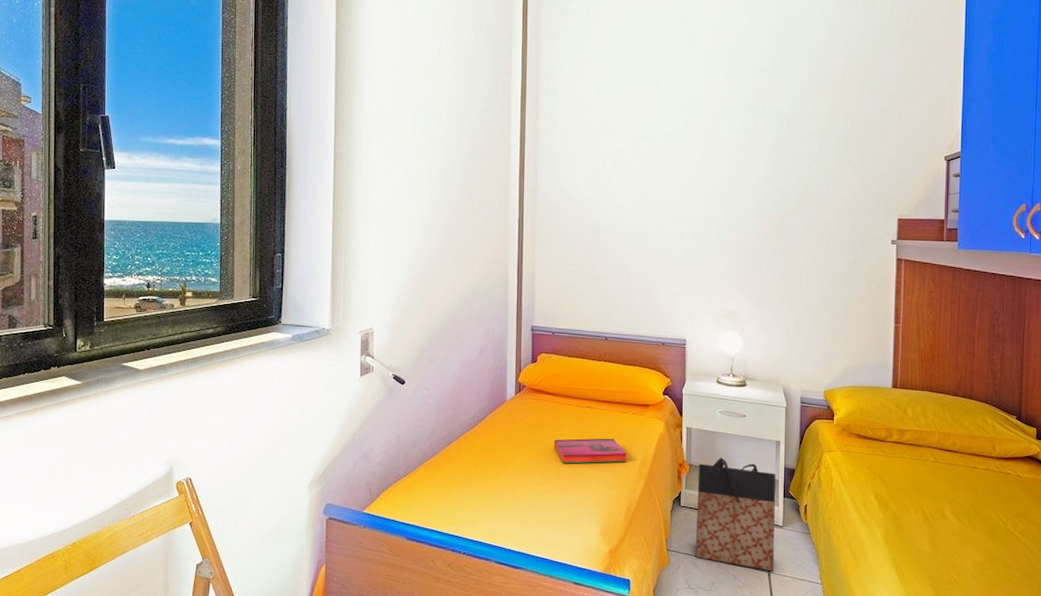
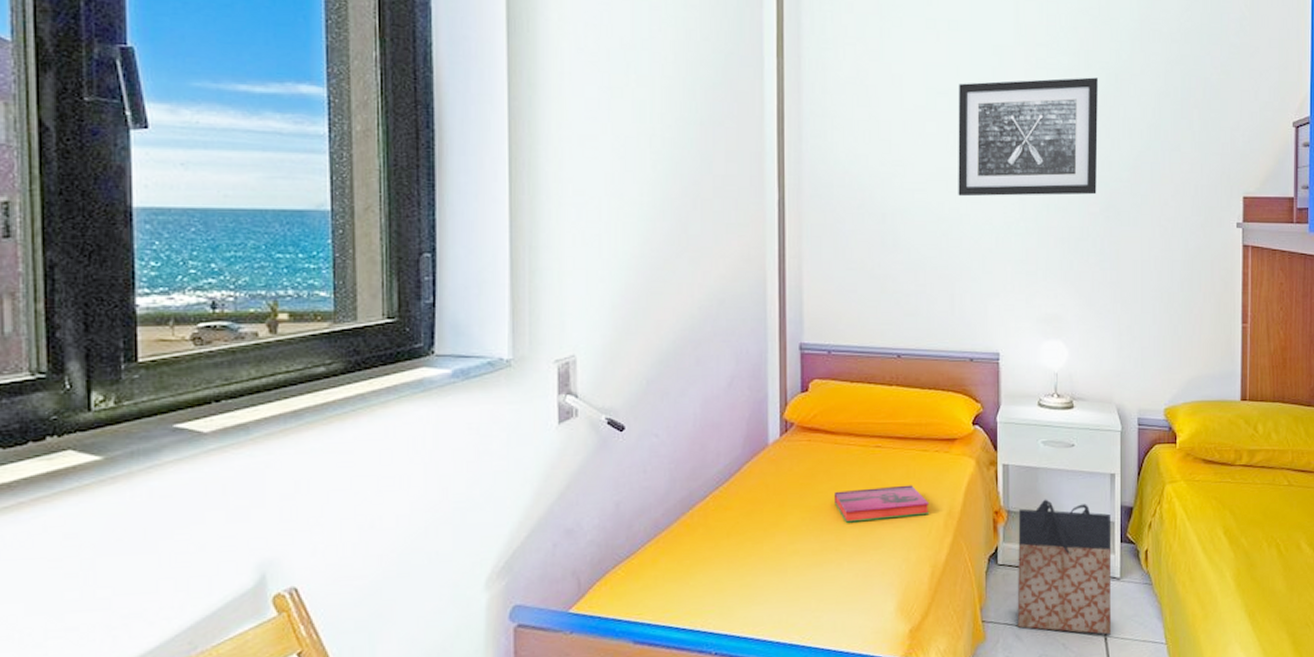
wall art: none [656,122,772,217] -> present [958,77,1098,197]

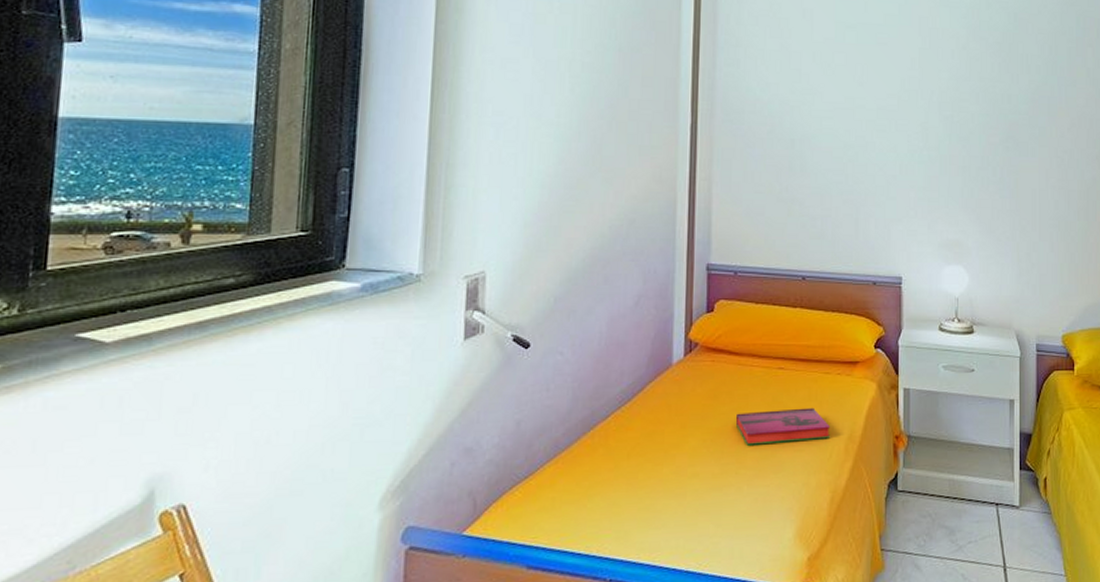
wall art: present [958,77,1098,197] -> none [864,15,998,126]
bag: present [1017,499,1112,635] -> none [916,424,1011,566]

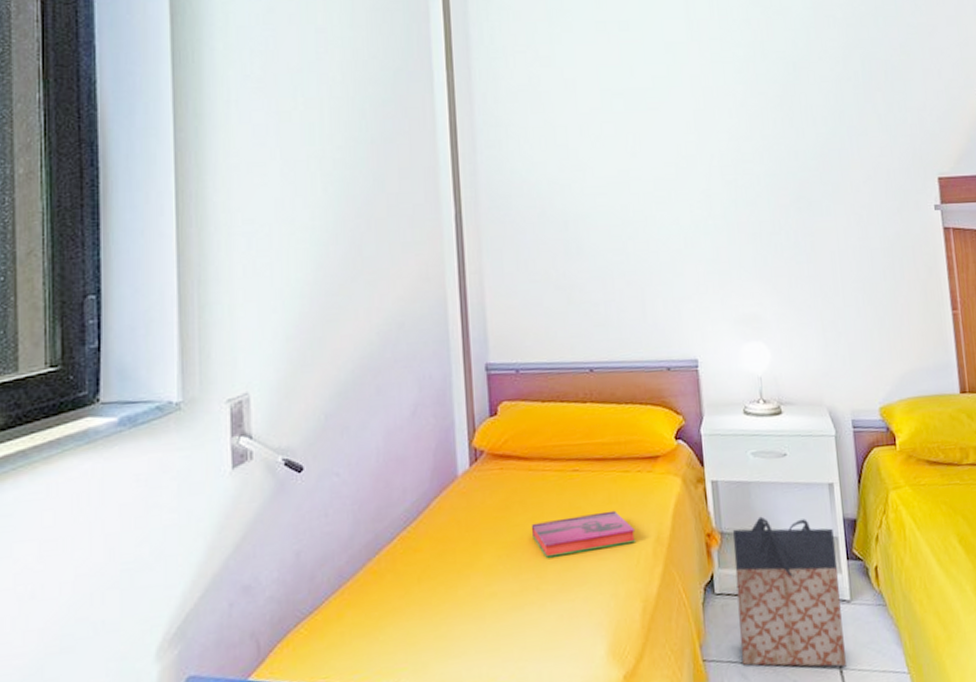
bag: none [916,424,1011,566] -> present [732,516,846,667]

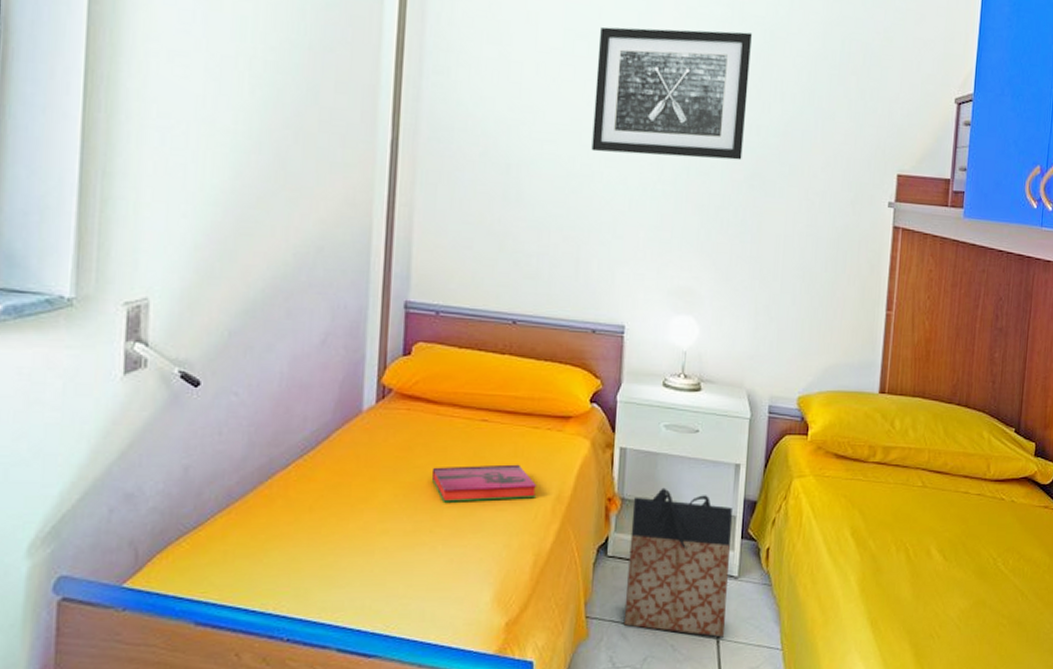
wall art: none [634,67,785,198] -> present [591,26,752,160]

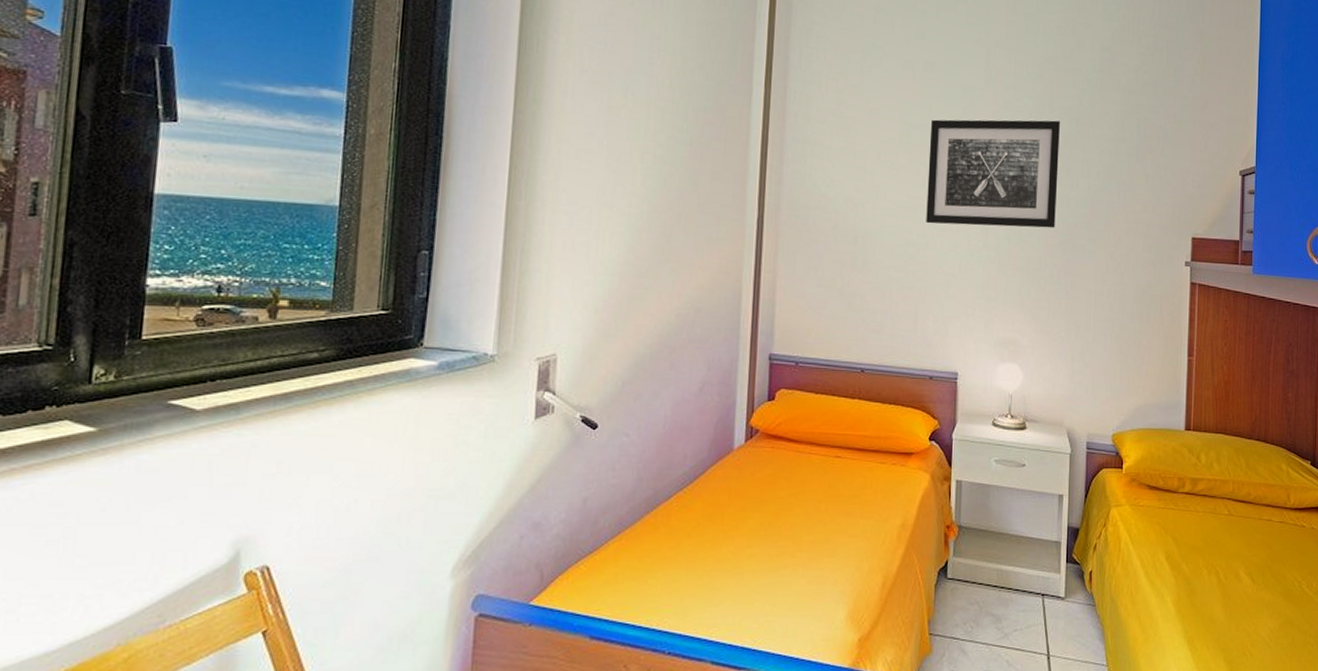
hardback book: present [431,464,537,502] -> none [792,495,885,530]
bag: present [623,487,733,638] -> none [963,516,1058,654]

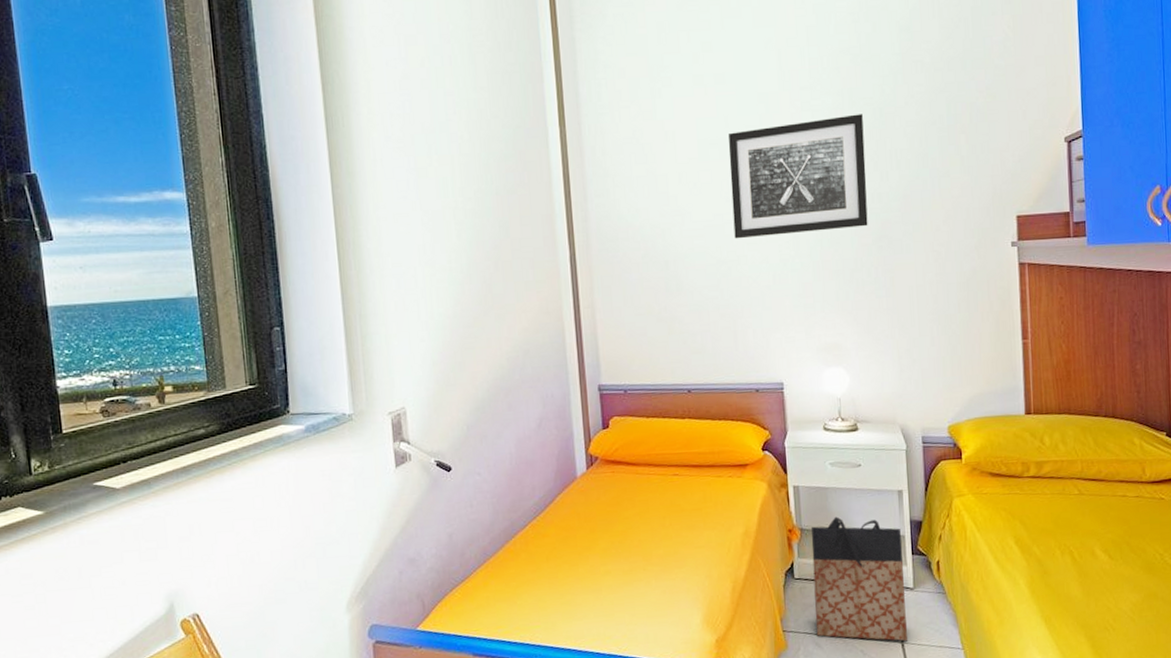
bag: none [963,516,1058,654] -> present [811,516,907,642]

